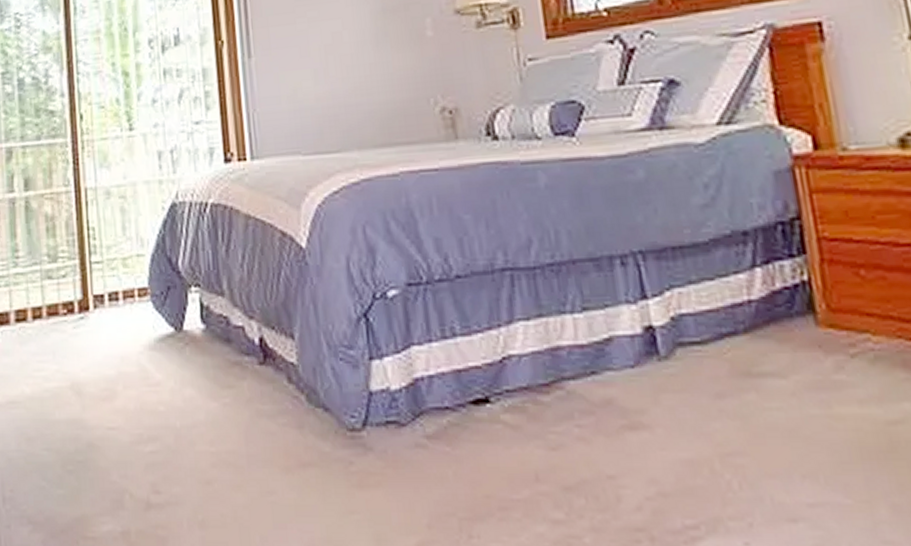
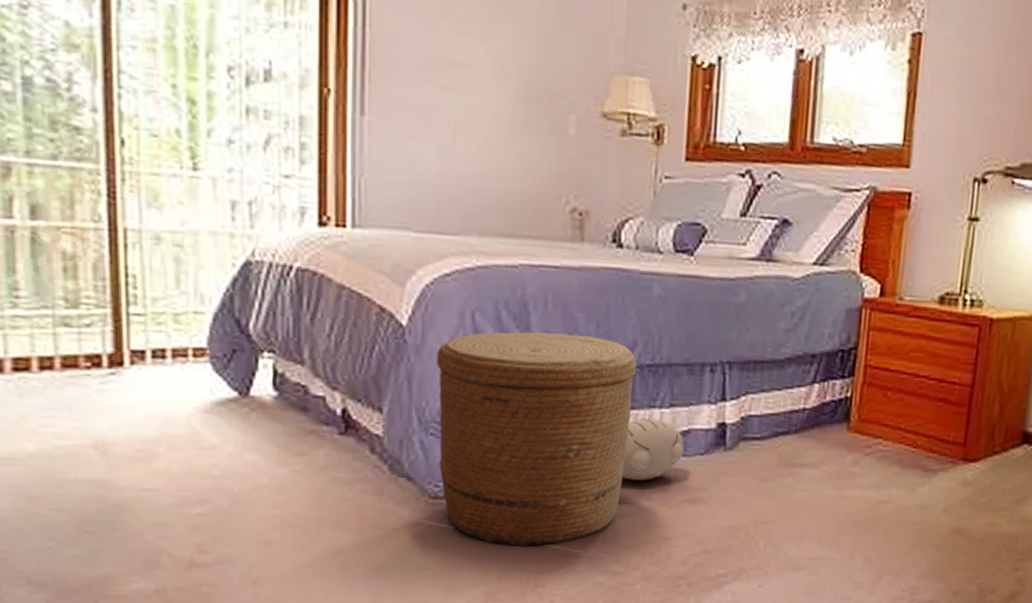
basket: none [336,238,547,488] -> present [436,331,637,548]
plush toy: none [539,326,610,404] -> present [622,418,685,481]

